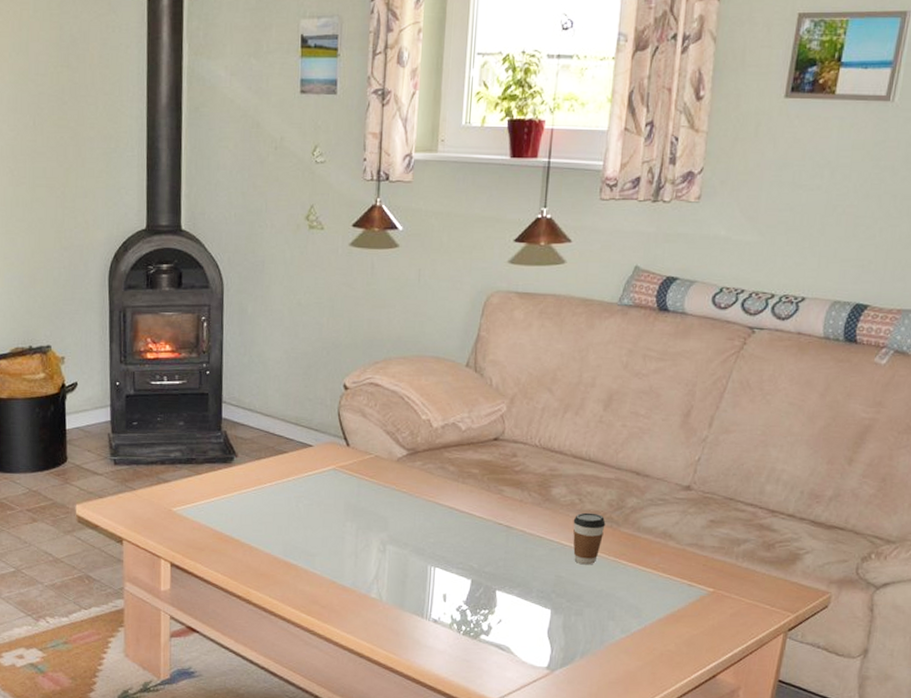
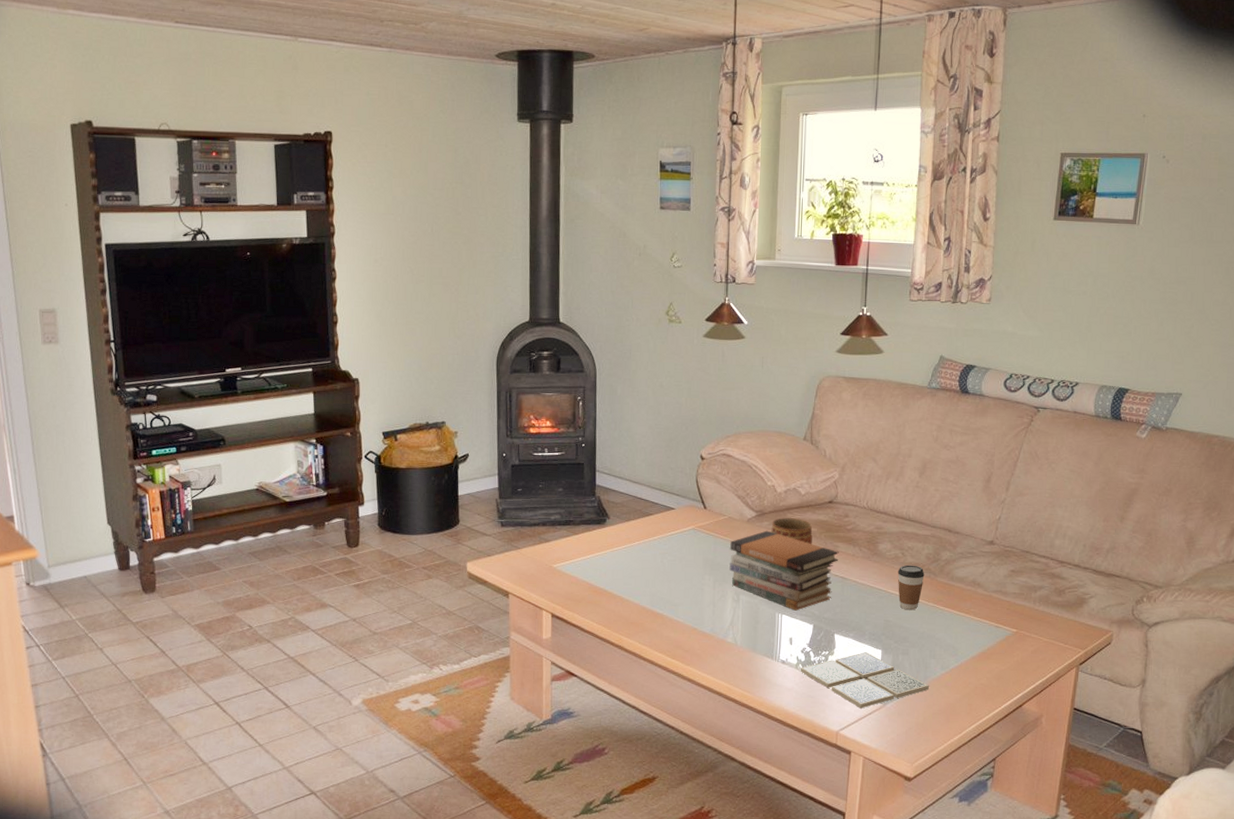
book stack: none [375,471,504,564] -> present [729,530,839,611]
bowl: none [425,457,474,489] -> present [771,518,813,545]
drink coaster: none [455,612,606,675] -> present [801,652,929,709]

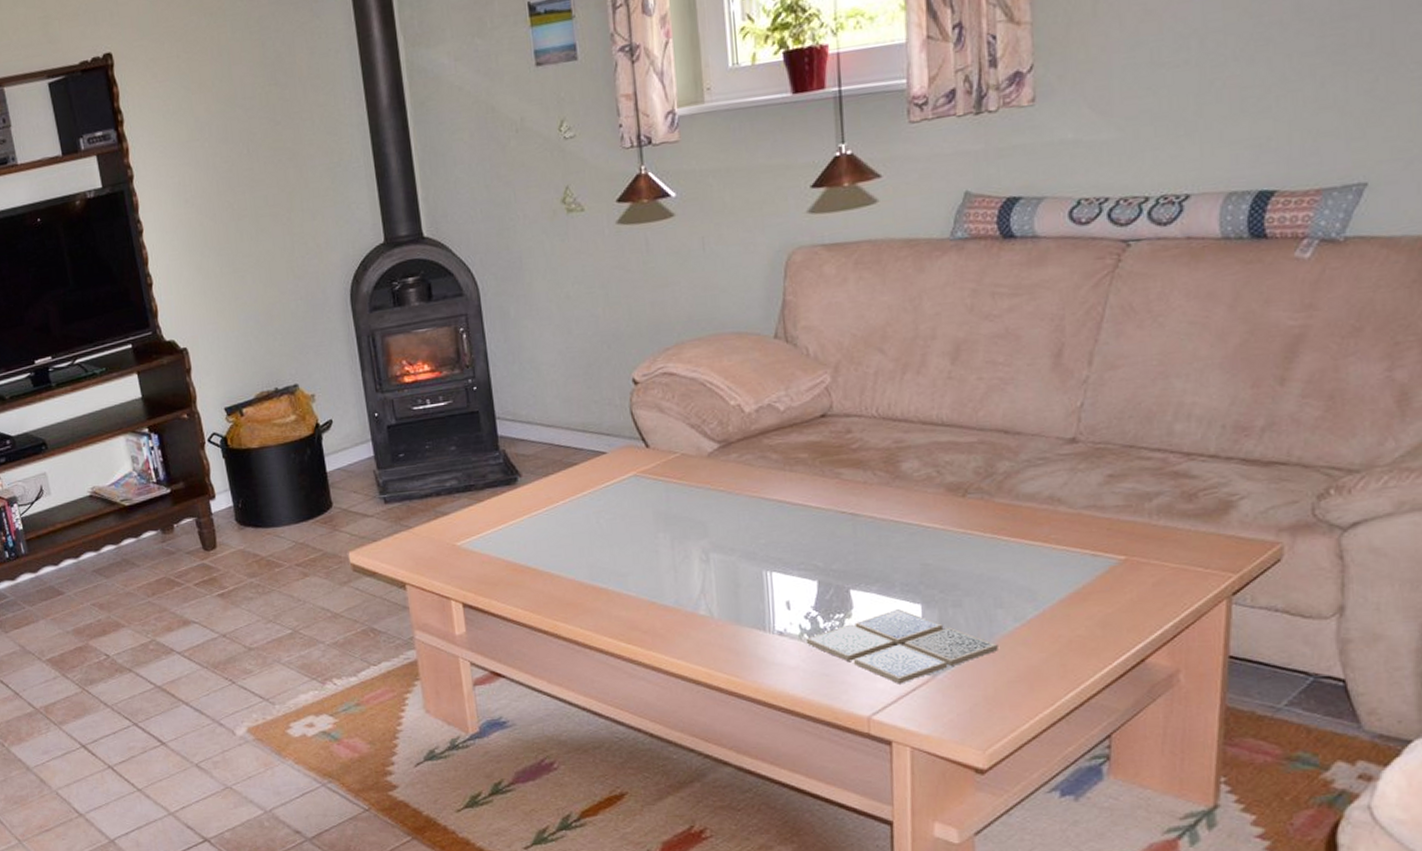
book stack: present [729,530,839,611] -> none [687,464,845,565]
bowl: present [771,518,813,545] -> none [742,443,803,476]
coffee cup: present [897,565,925,611] -> none [933,485,975,547]

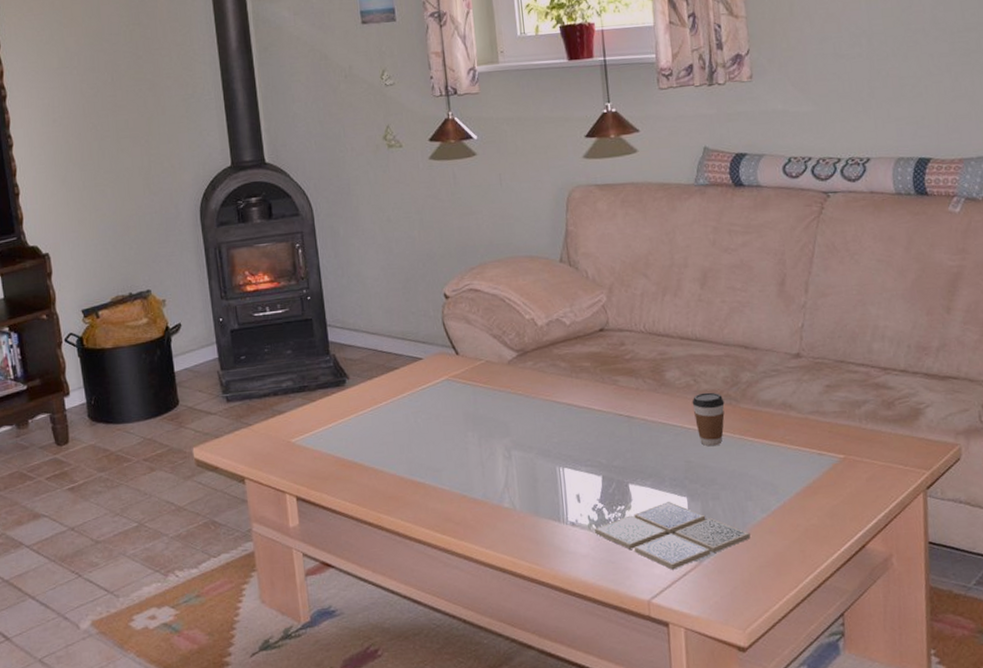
coffee cup: none [933,485,975,547] -> present [692,392,725,447]

